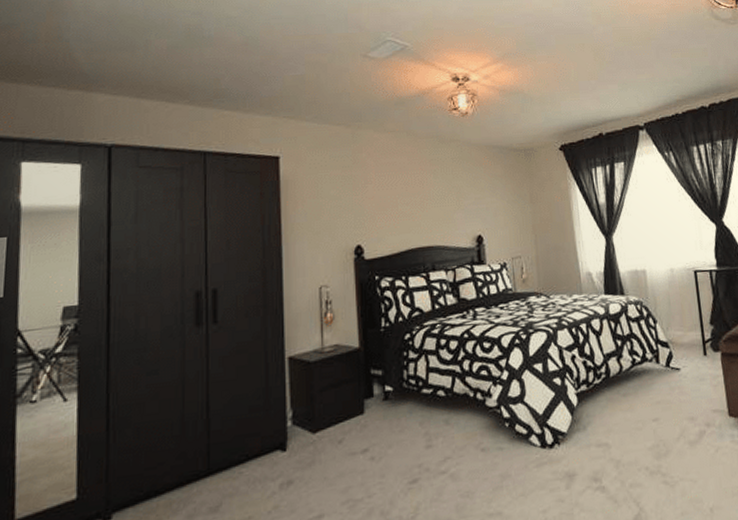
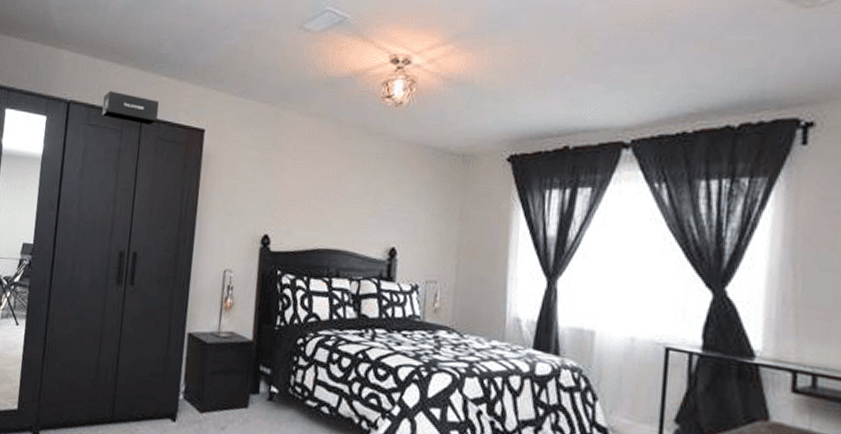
box: none [155,129,225,160] -> present [102,90,159,125]

